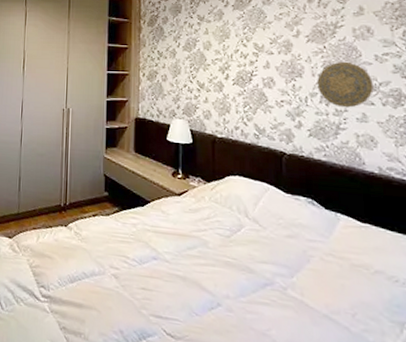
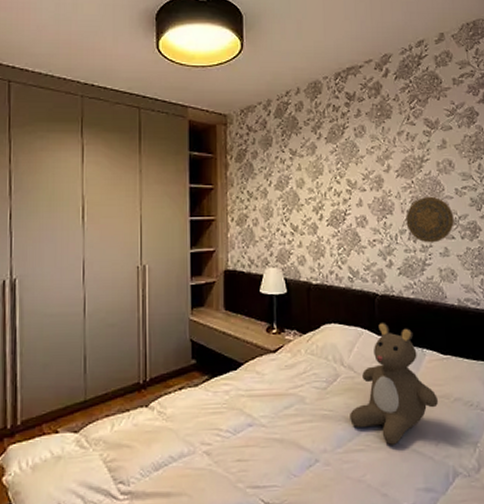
teddy bear: none [254,181,355,306] -> present [350,323,438,445]

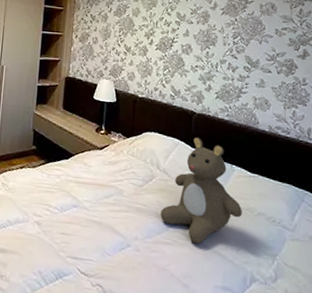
decorative plate: present [406,196,454,243] -> none [227,33,272,75]

